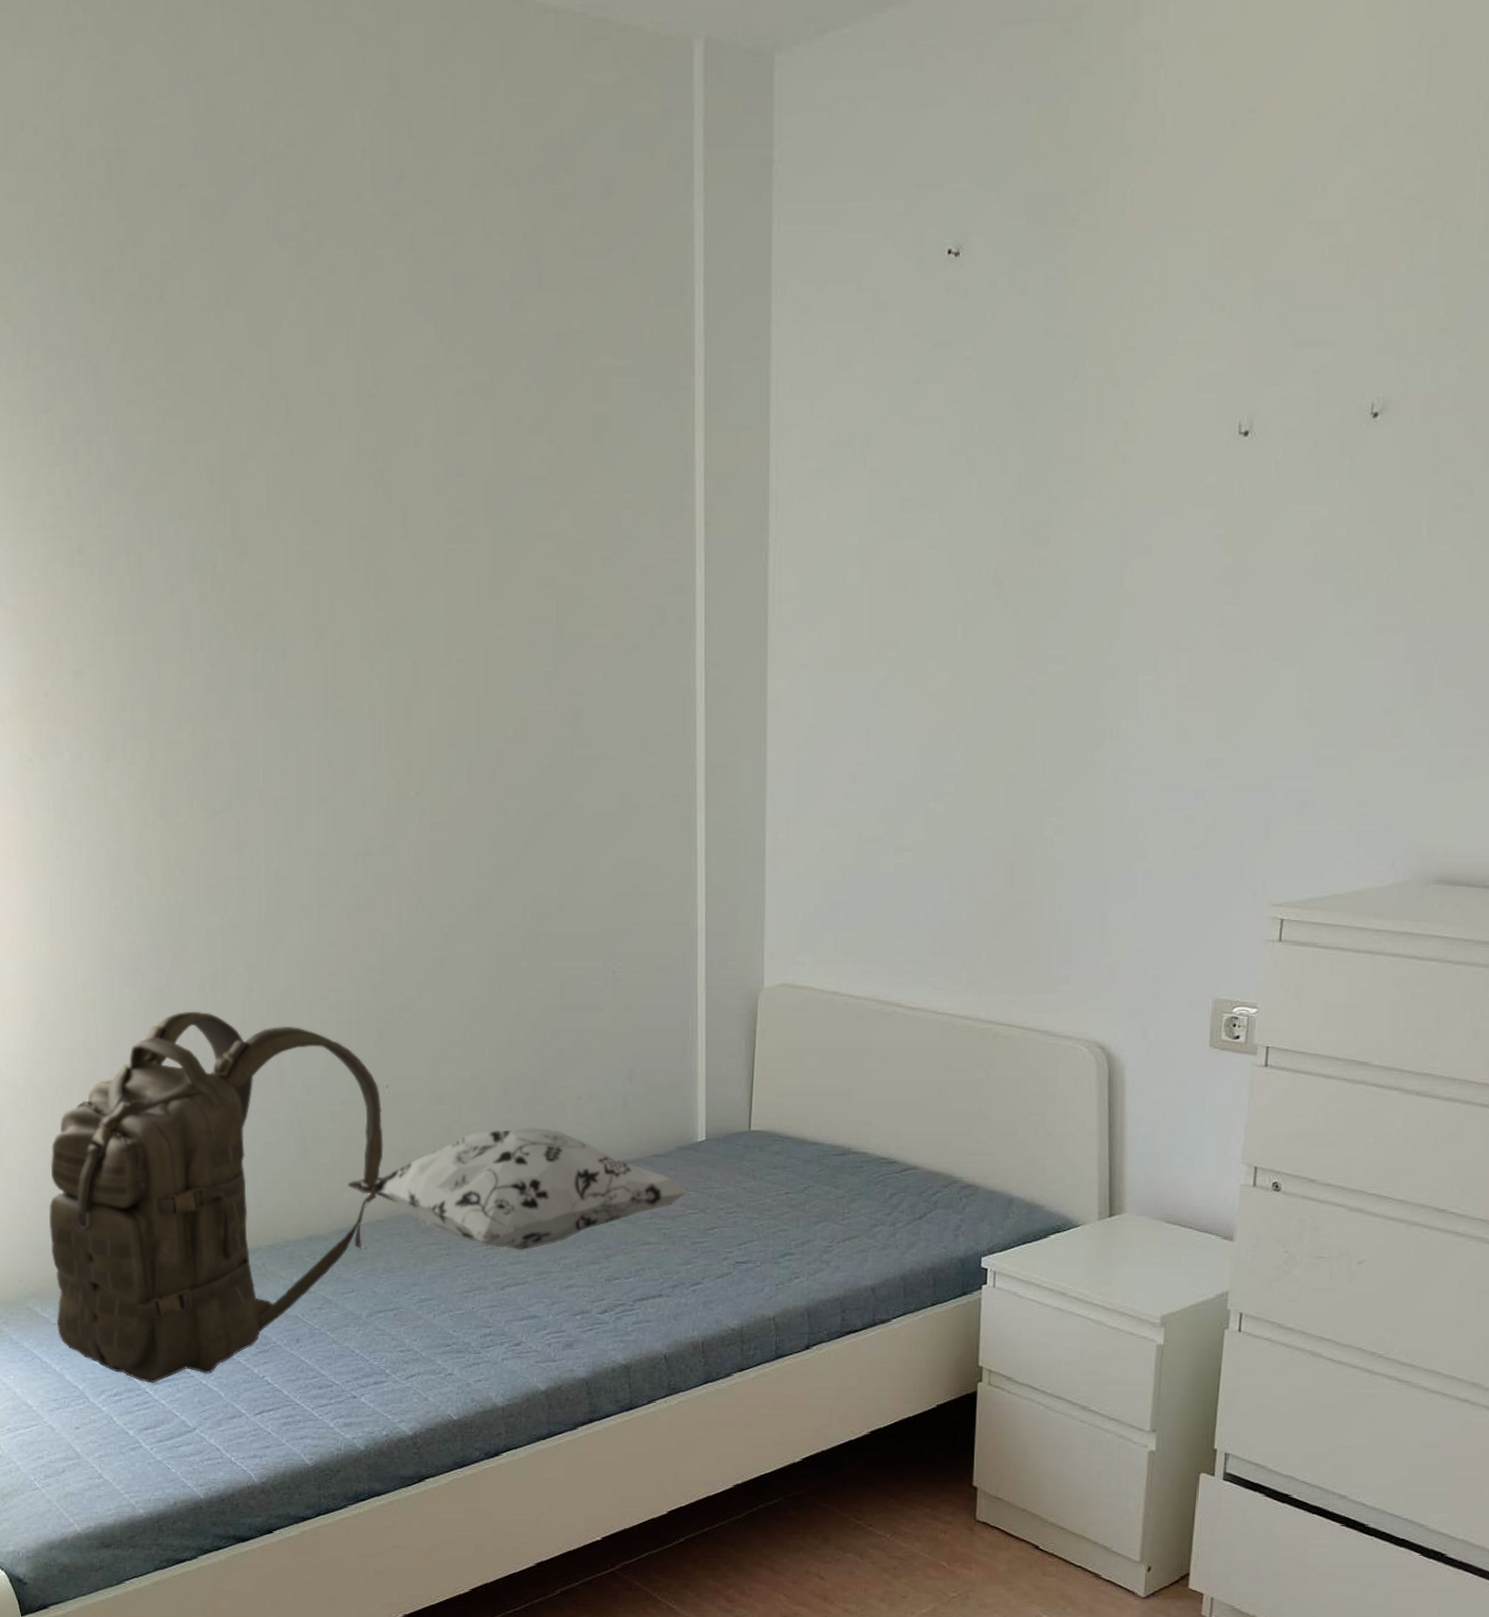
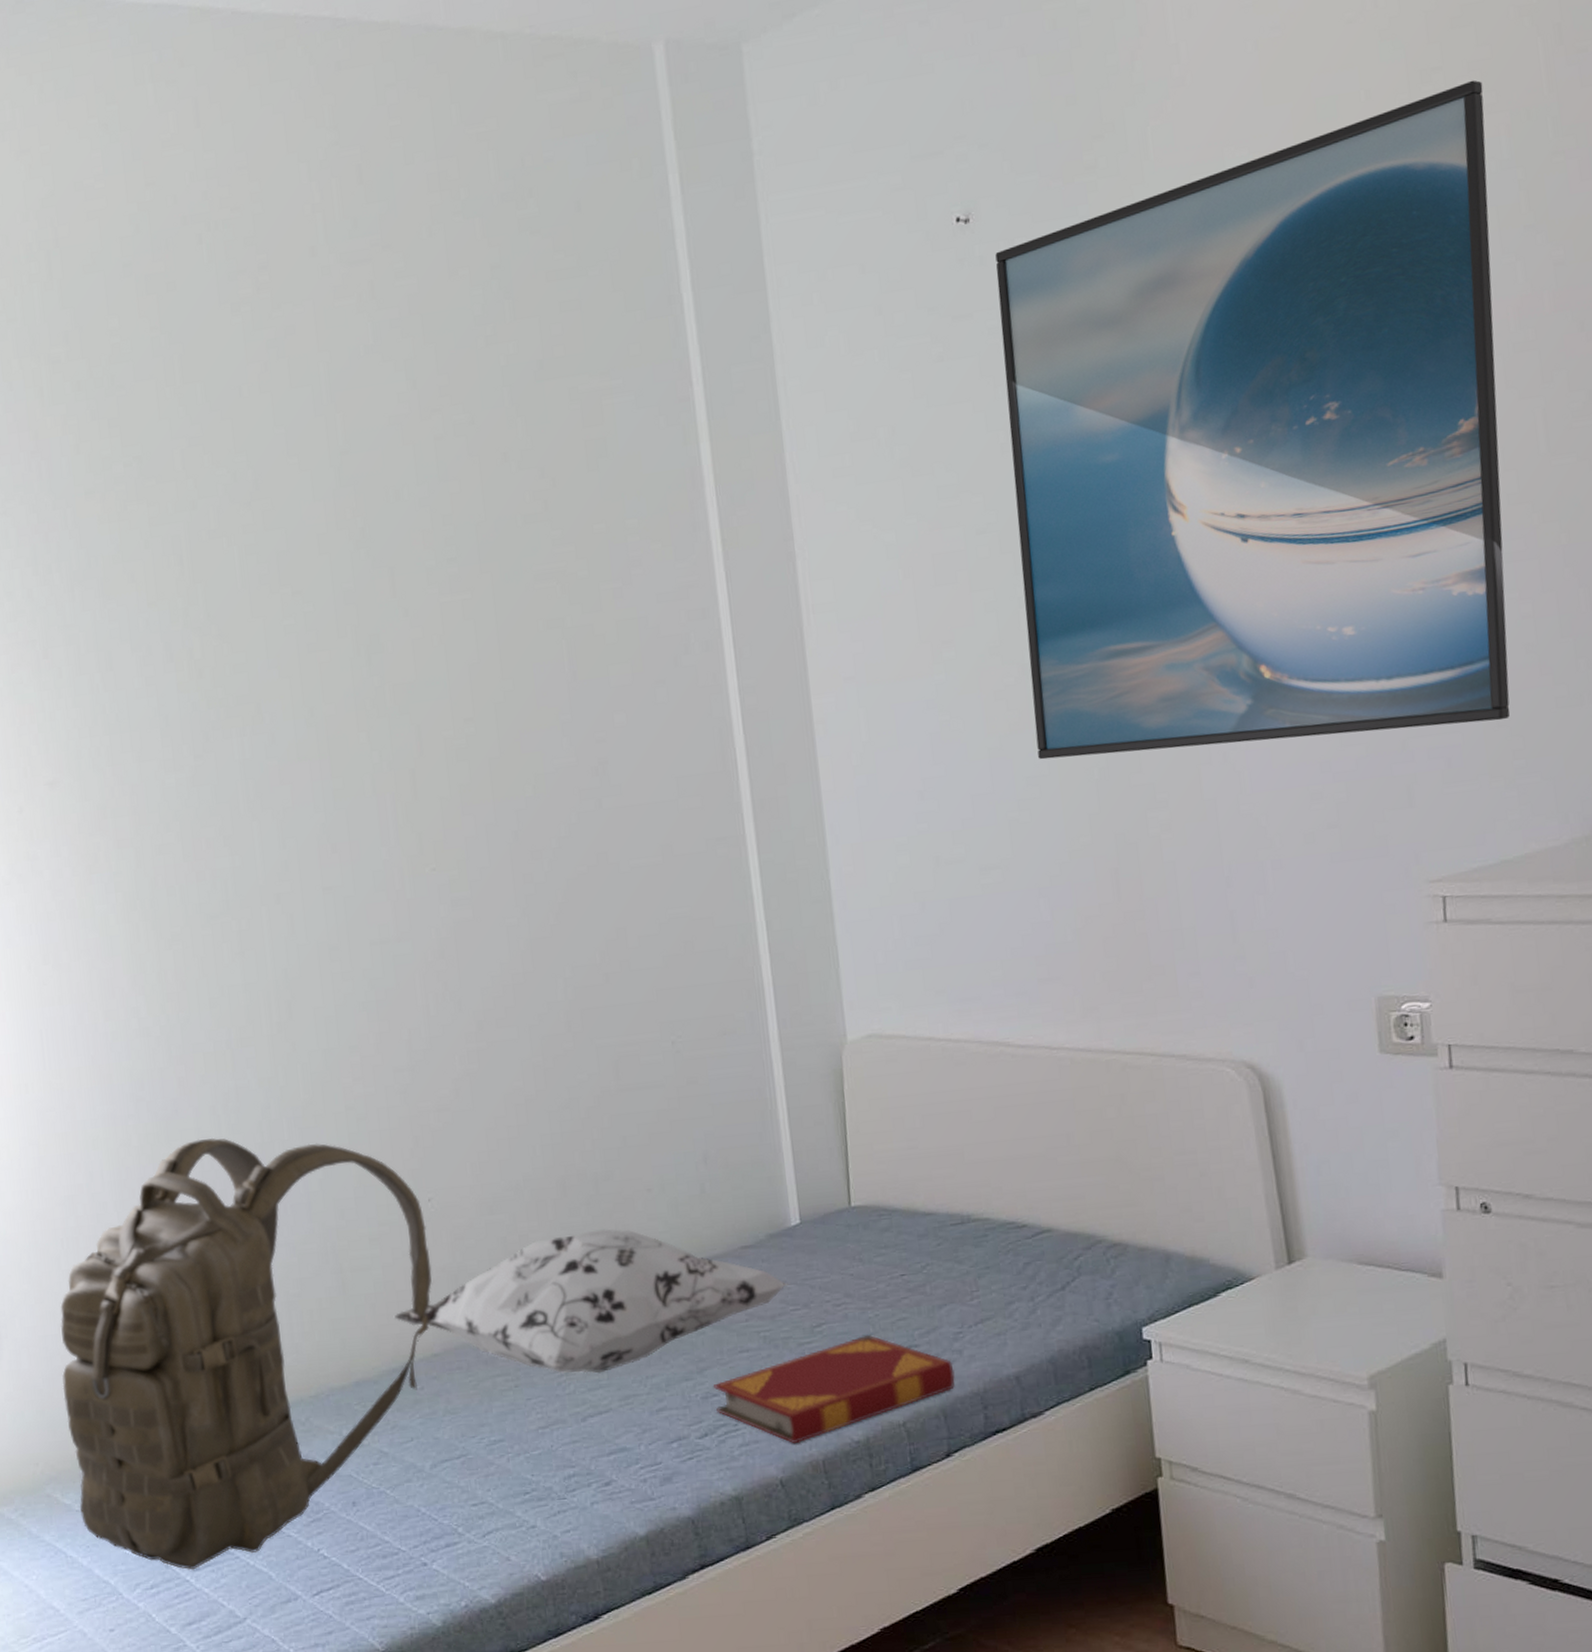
hardback book: none [616,1240,821,1325] -> present [713,1334,955,1443]
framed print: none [958,186,1424,772] -> present [995,80,1511,760]

